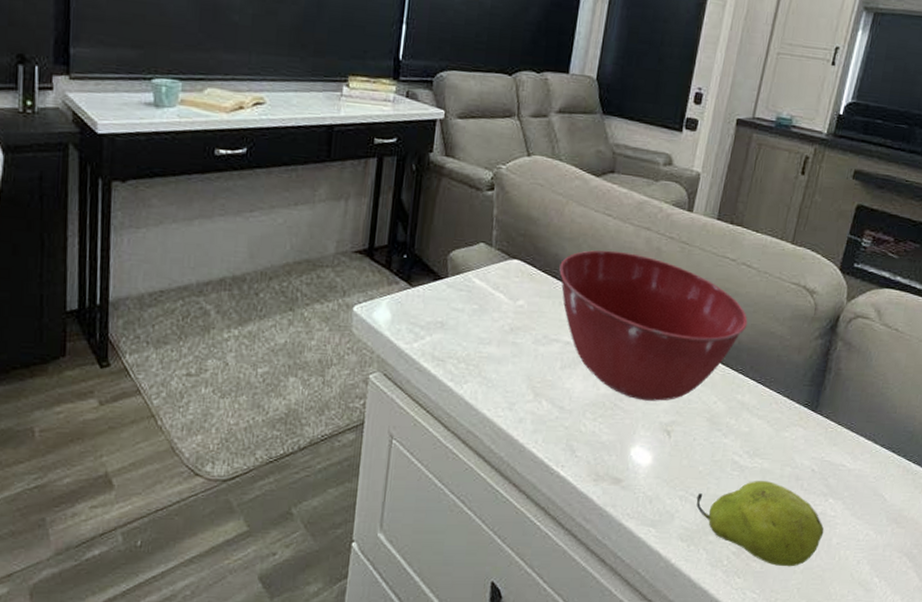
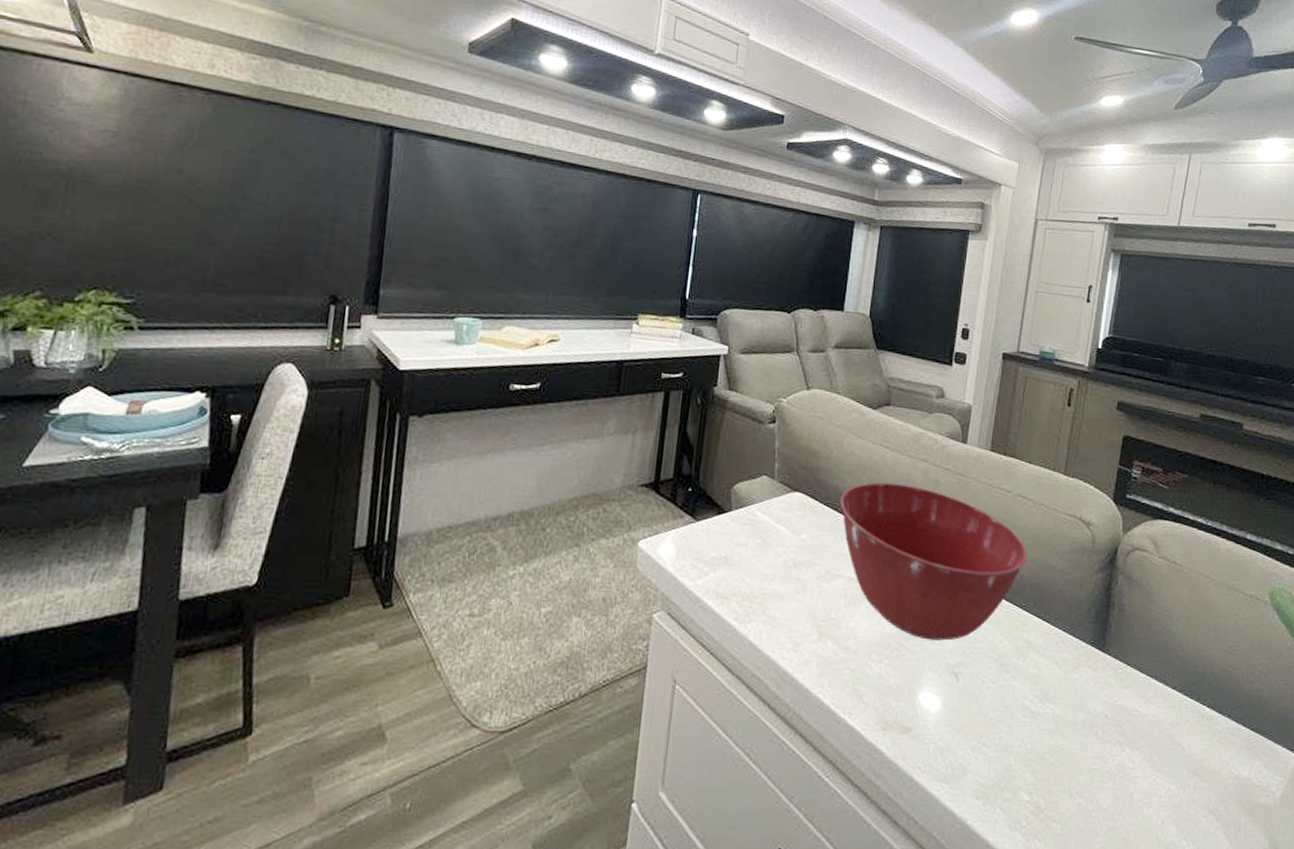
fruit: present [696,481,824,567] -> none [989,728,1124,828]

